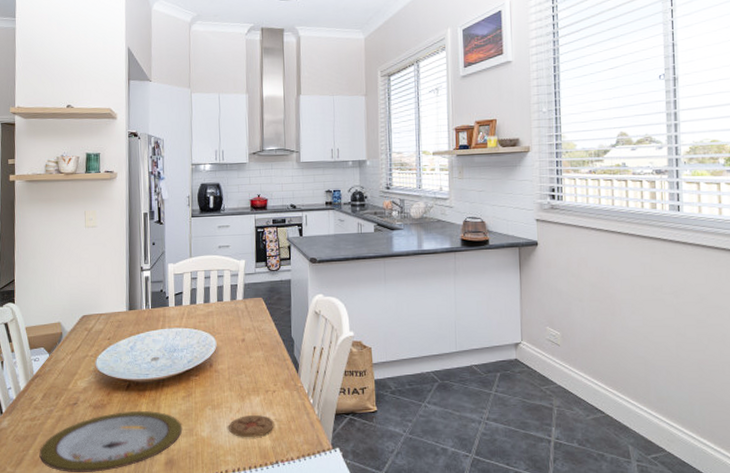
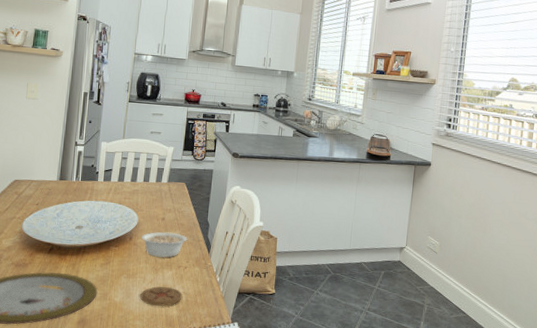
legume: none [222,354,279,383] -> present [141,231,193,258]

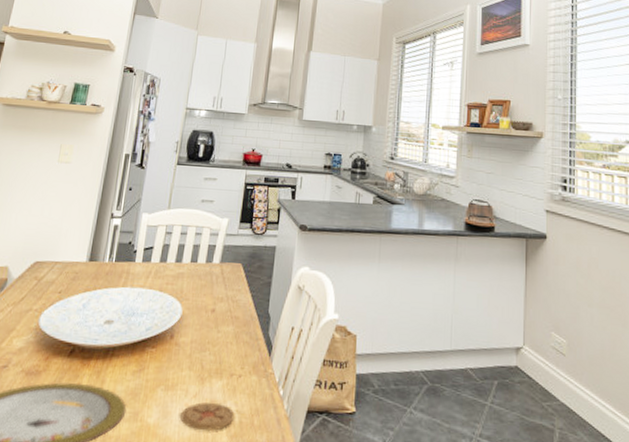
legume: present [141,231,193,258] -> none [185,327,250,363]

